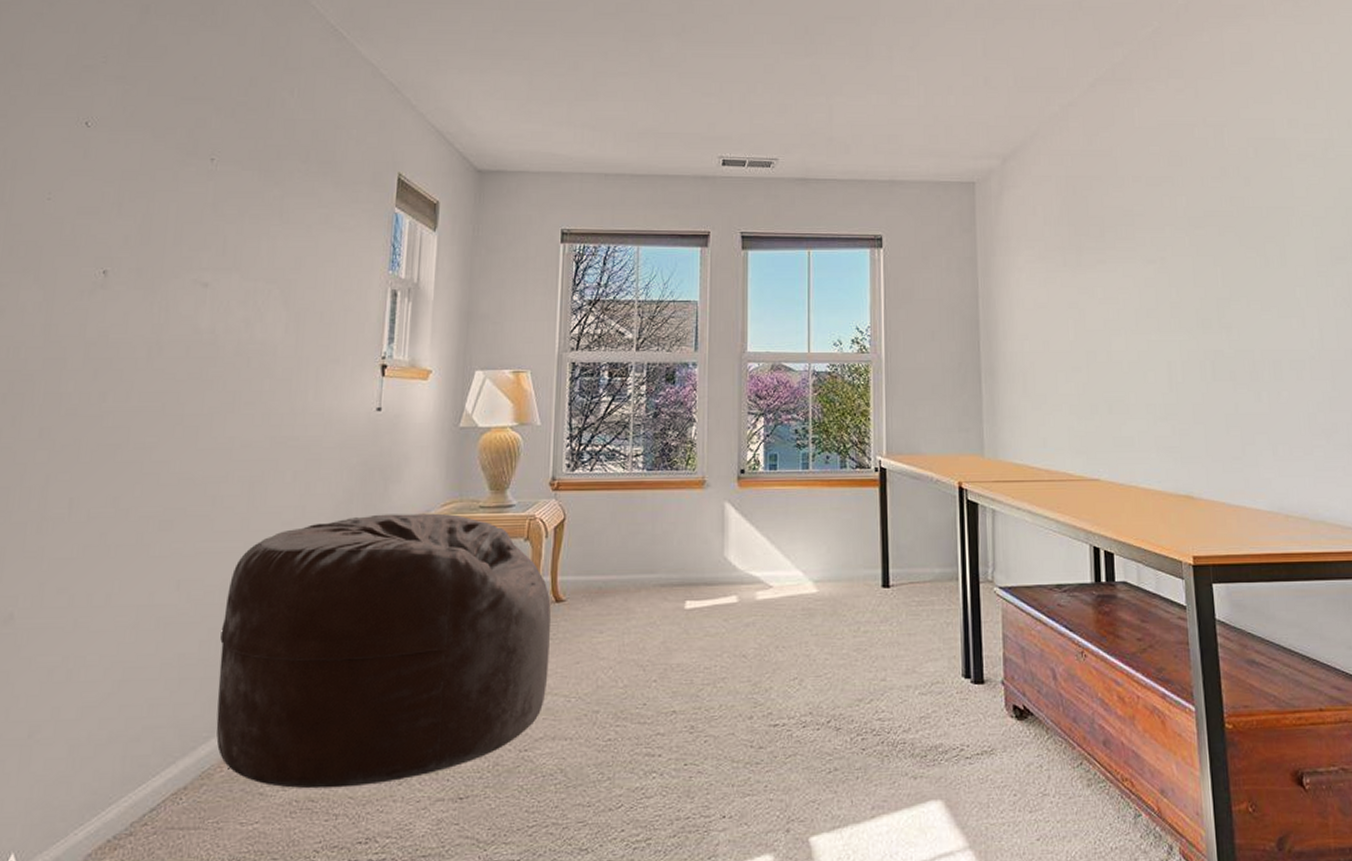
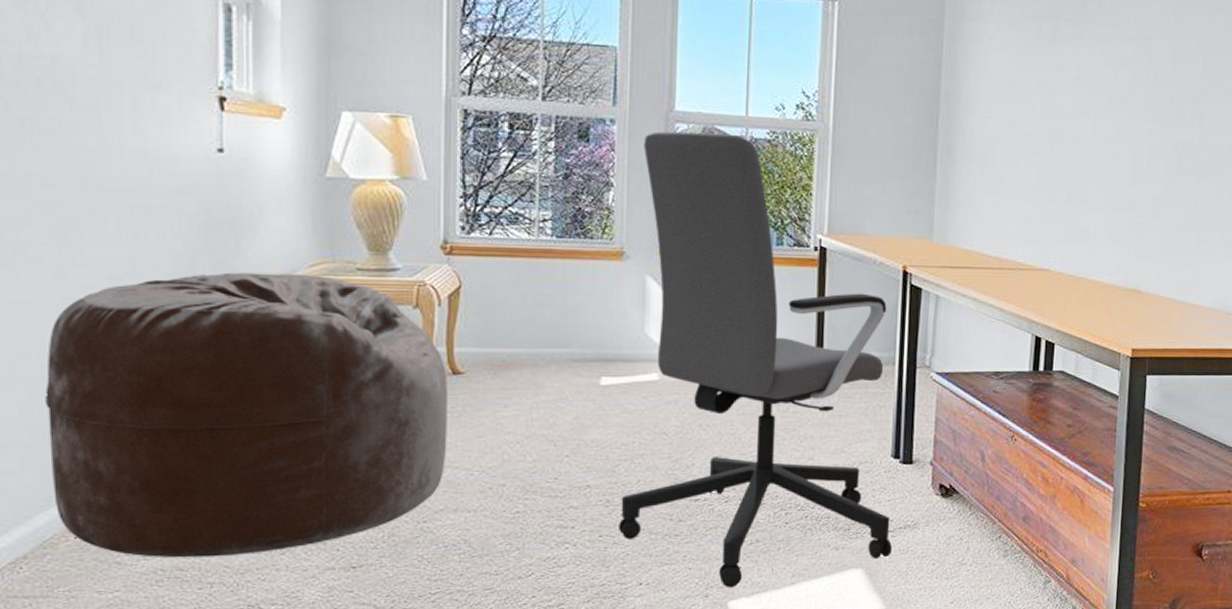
office chair: none [703,369,971,822] -> present [619,131,892,588]

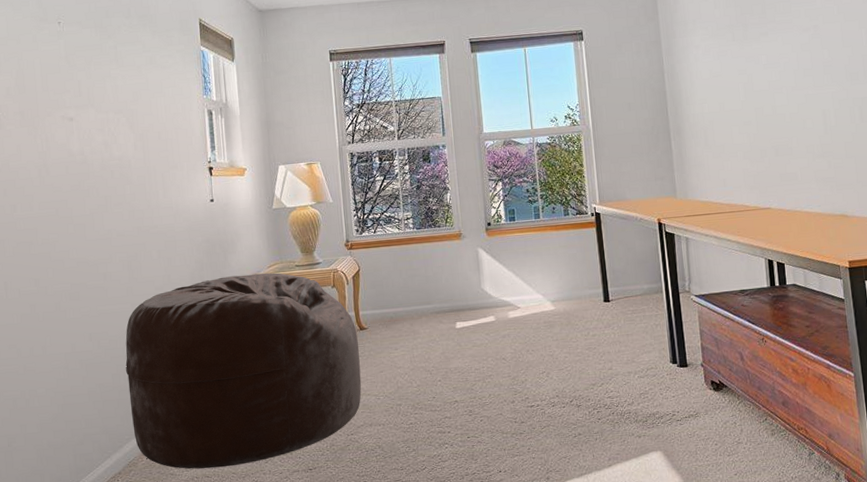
office chair: present [619,131,892,588] -> none [466,143,682,472]

